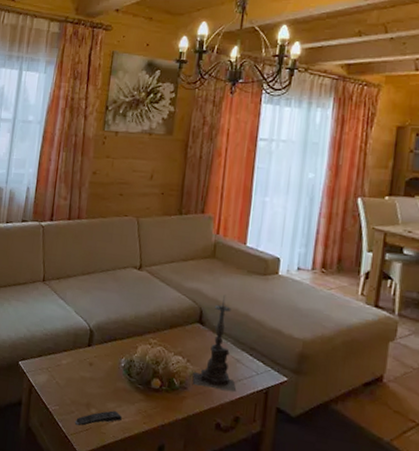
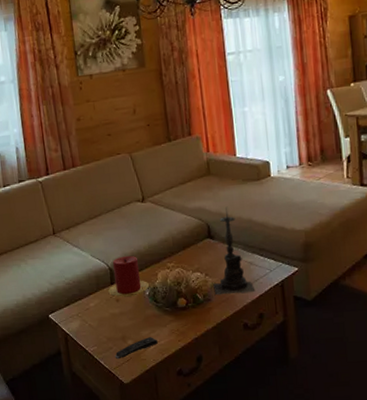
candle: none [83,320,126,364] -> present [108,255,149,297]

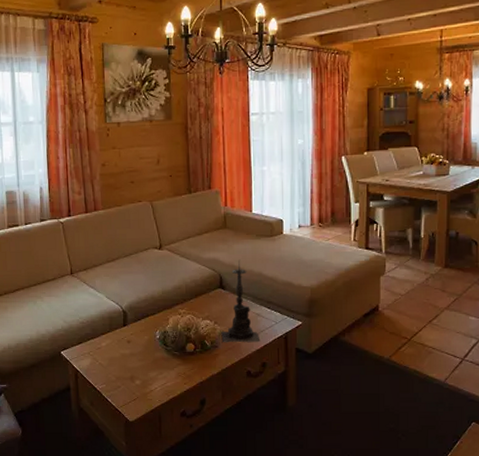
candle: present [108,255,149,297] -> none [120,299,160,339]
remote control: present [114,337,158,360] -> none [122,379,164,398]

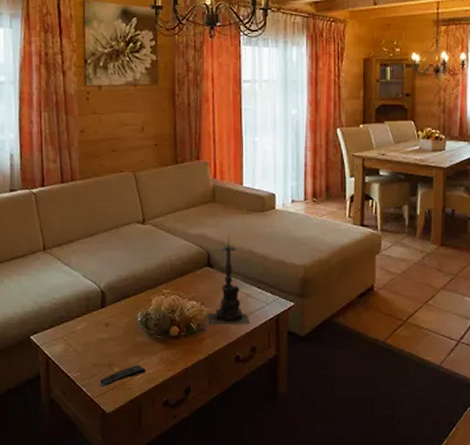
remote control: none [122,379,164,398] -> present [98,365,146,387]

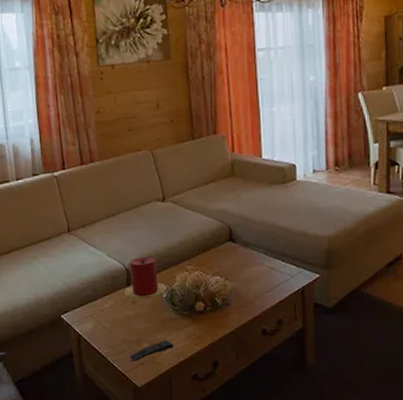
candle: none [98,278,141,322] -> present [124,256,166,299]
candle holder: present [208,237,251,326] -> none [233,210,276,300]

